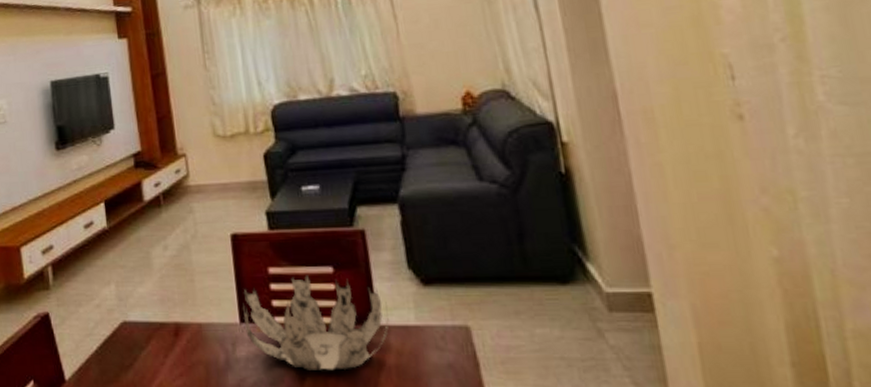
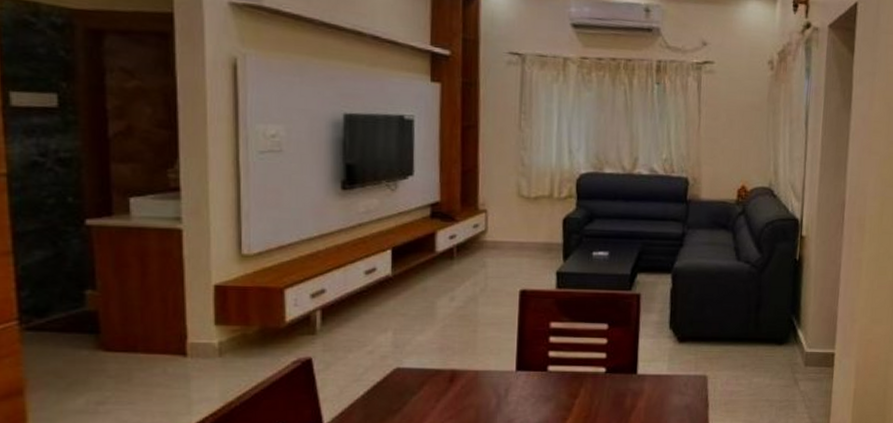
decorative bowl: present [243,275,389,371] -> none [519,330,647,412]

